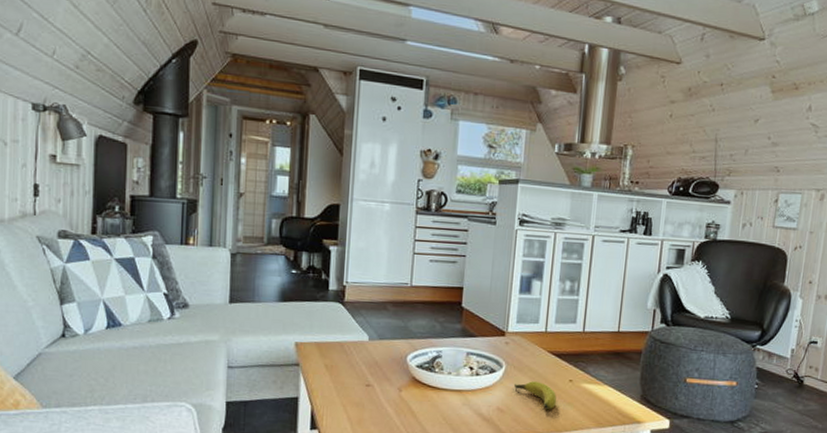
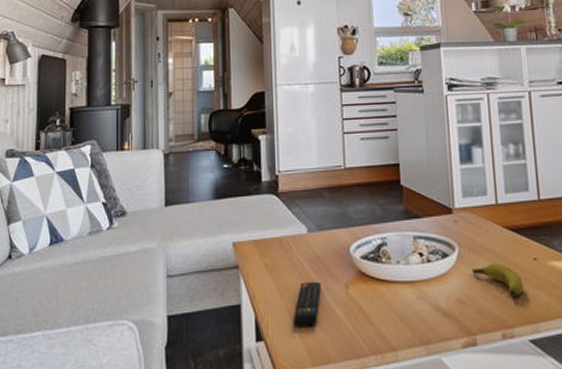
remote control: none [346,382,376,421] -> present [293,281,321,327]

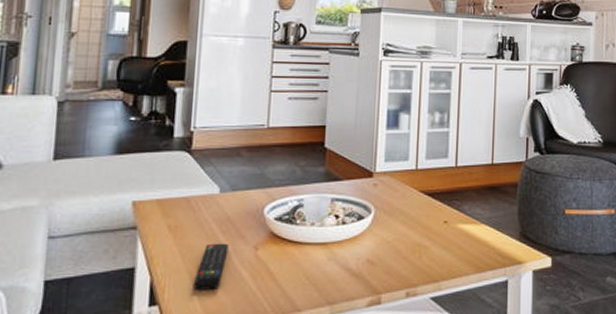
banana: present [472,263,524,297] -> none [385,226,432,258]

